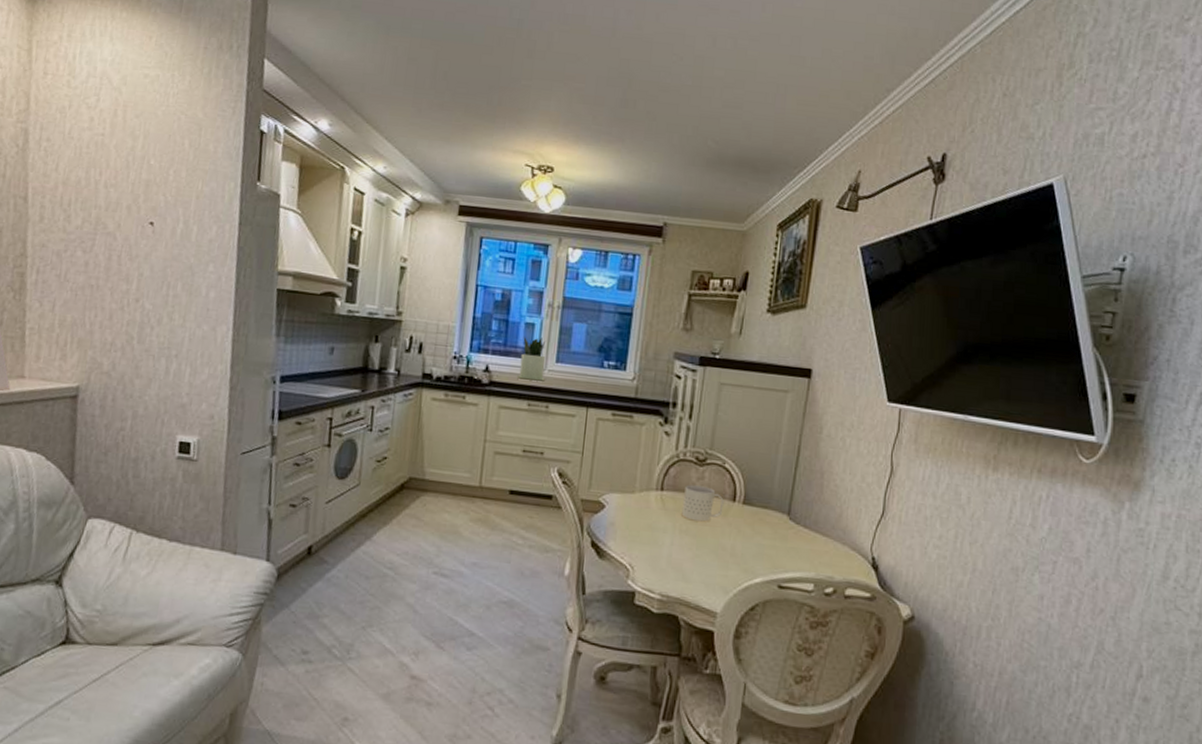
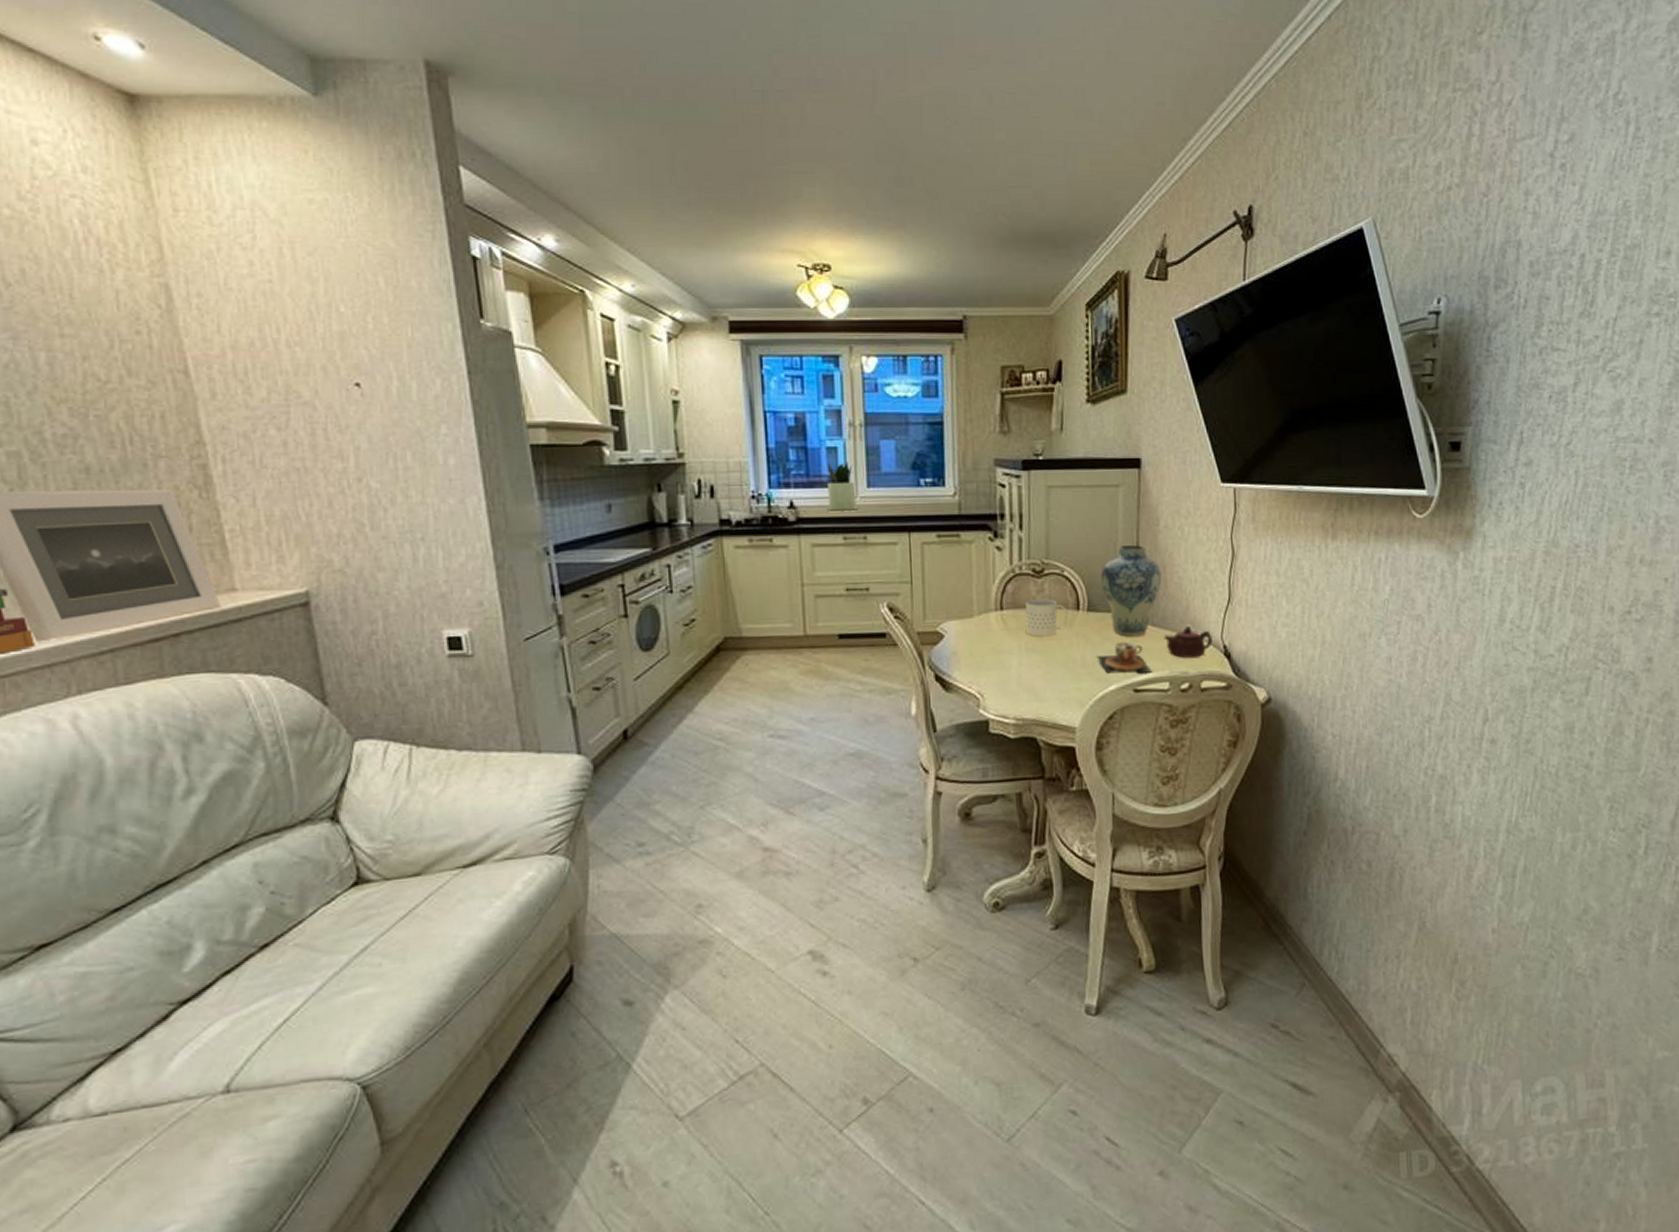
teacup: none [746,537,799,572] -> present [1096,641,1153,674]
vase: none [758,447,820,537] -> present [1100,544,1162,638]
teapot: none [814,533,862,566] -> present [1164,626,1213,659]

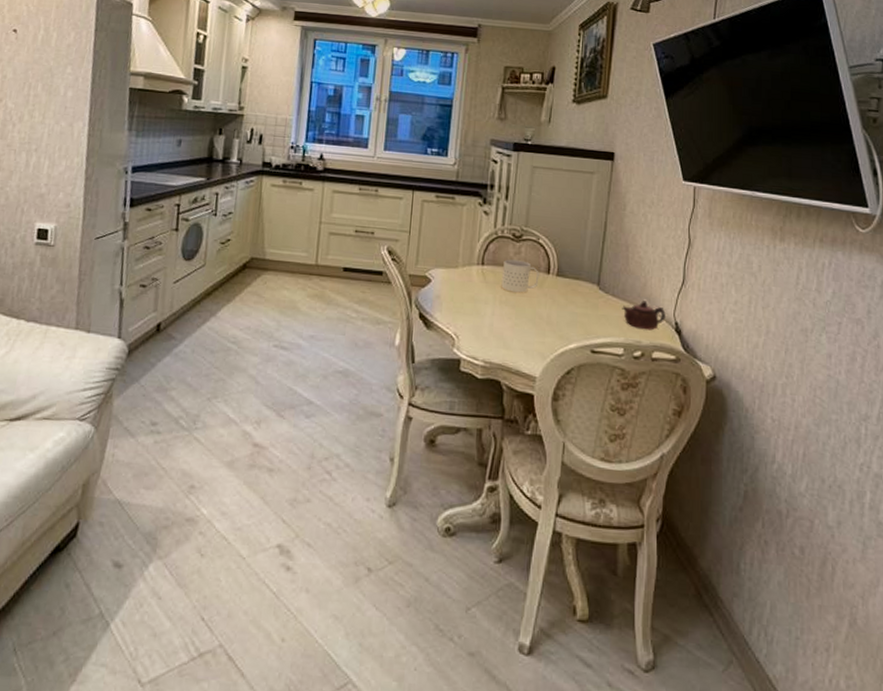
planter: present [826,462,860,513] -> none [349,126,376,168]
teacup: present [1096,641,1153,674] -> none [560,306,609,338]
vase: present [1100,544,1162,638] -> none [570,223,625,305]

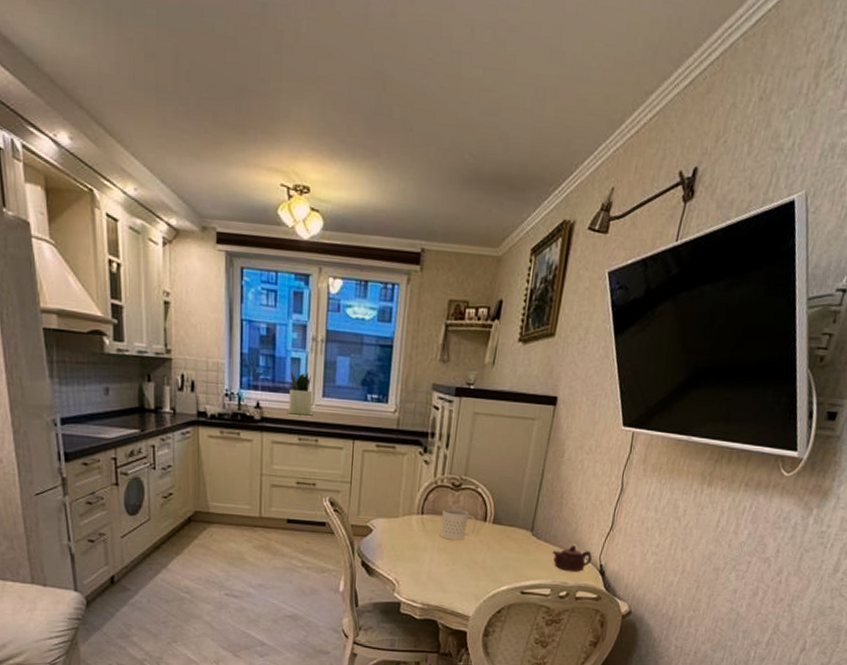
planter: none [349,126,376,168] -> present [287,371,314,417]

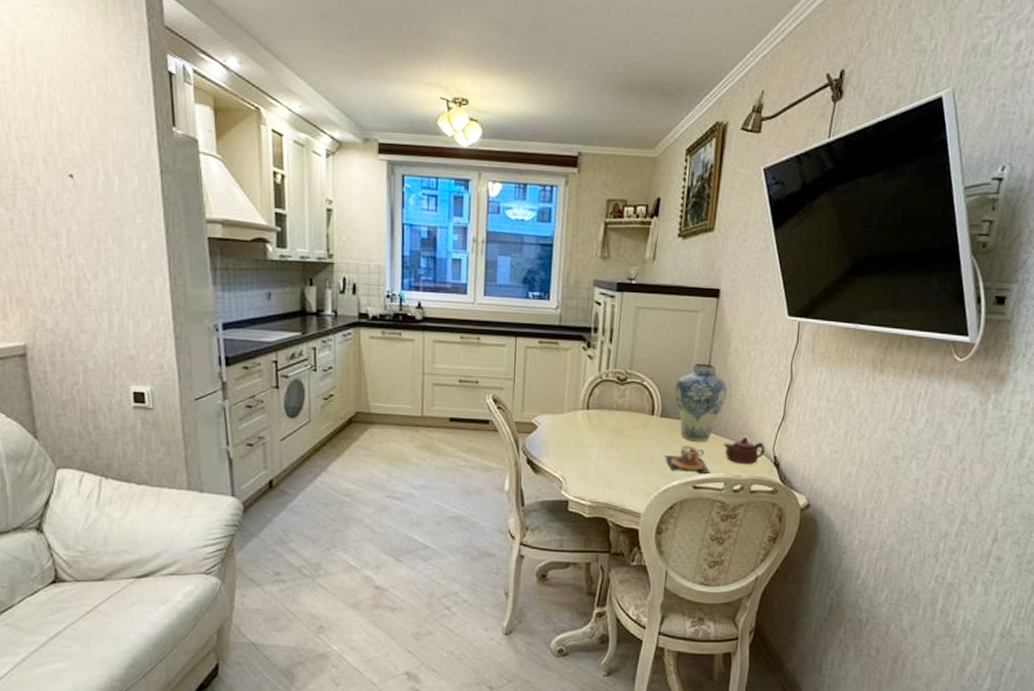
planter: present [287,371,314,417] -> none [449,271,476,316]
mug: present [439,508,477,541] -> none [606,402,644,435]
teacup: none [494,551,539,580] -> present [664,445,711,474]
vase: none [507,471,560,550] -> present [674,363,728,443]

